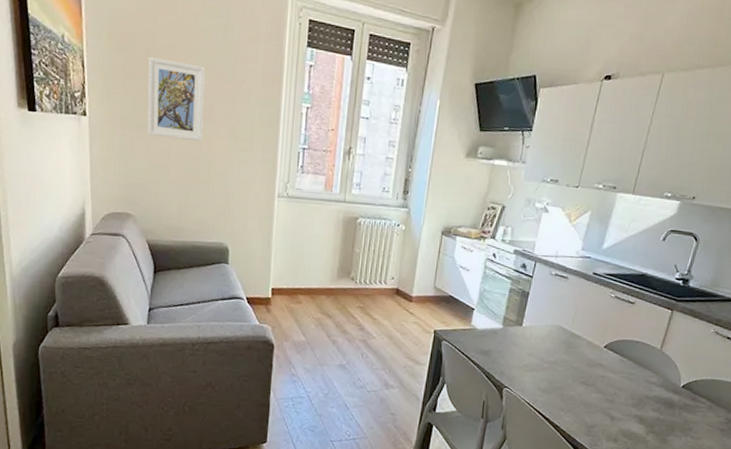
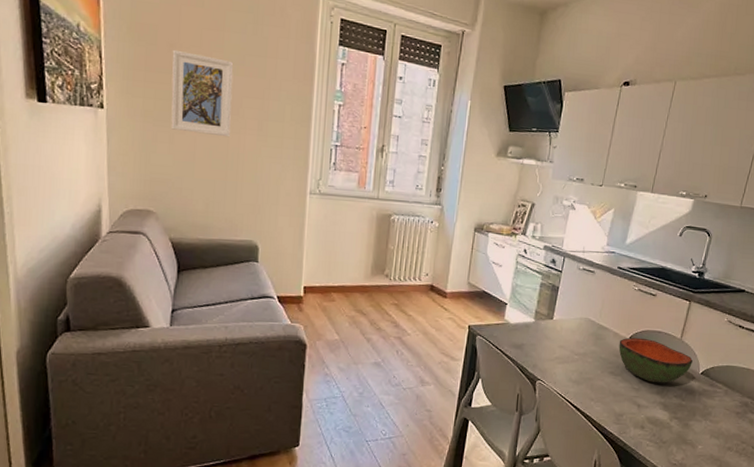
bowl: none [592,346,673,396] -> present [618,337,693,383]

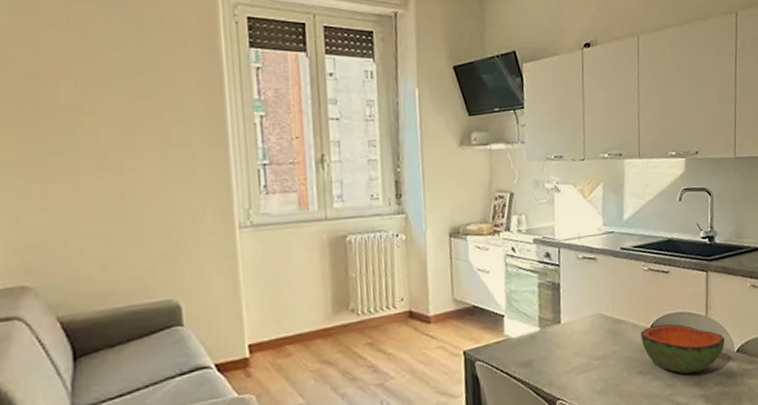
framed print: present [171,49,233,138] -> none [33,80,124,179]

